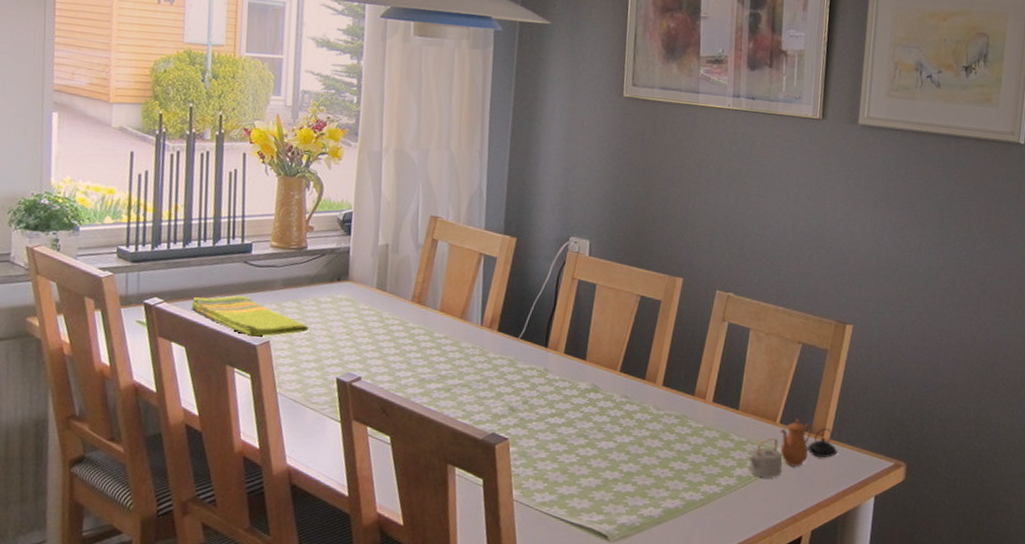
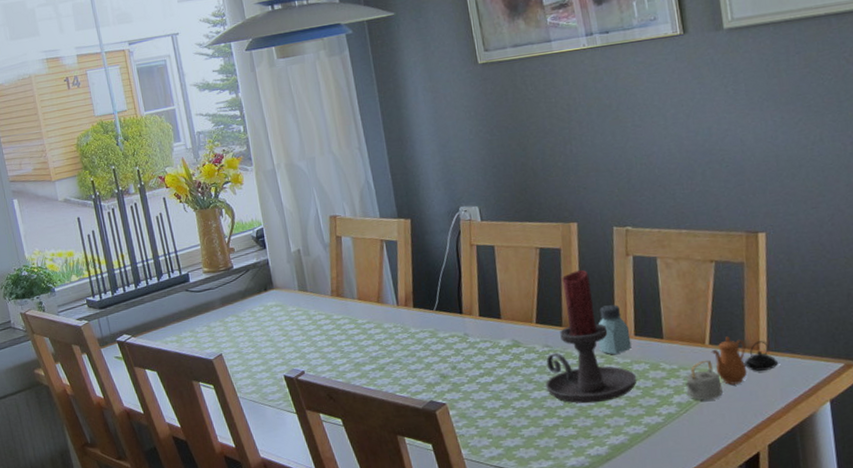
dish towel: present [191,295,309,338] -> none [153,319,251,354]
candle holder: none [615,325,706,463] -> present [546,269,637,404]
saltshaker: none [676,366,709,418] -> present [598,305,632,355]

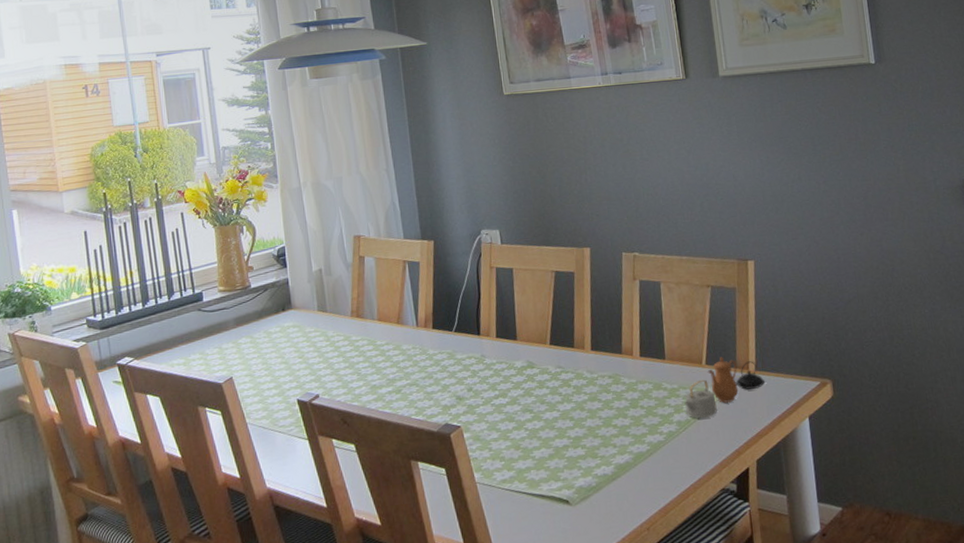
candle holder: present [546,269,637,404] -> none [557,292,641,424]
saltshaker: present [598,305,632,355] -> none [607,327,637,376]

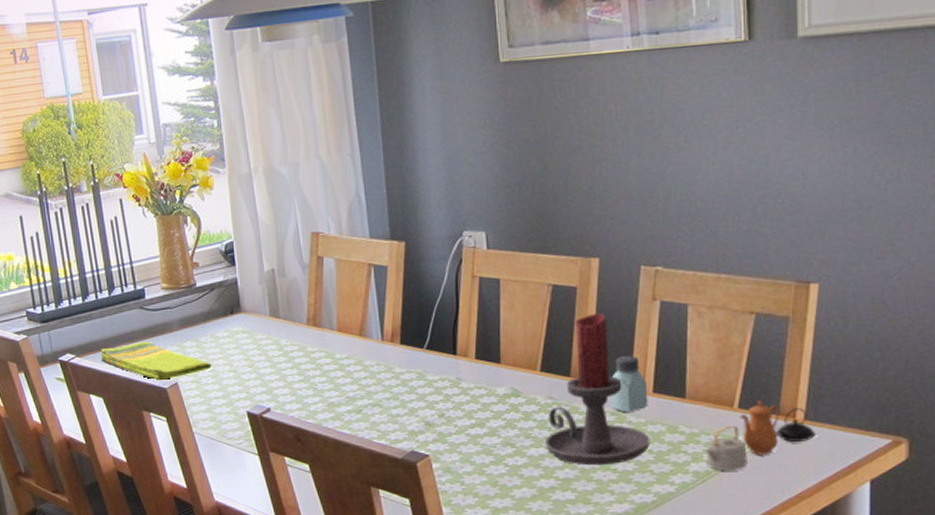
dish towel: none [158,340,265,377] -> present [100,341,212,381]
candle holder: none [557,292,641,424] -> present [545,312,650,466]
saltshaker: none [607,327,637,376] -> present [610,356,648,413]

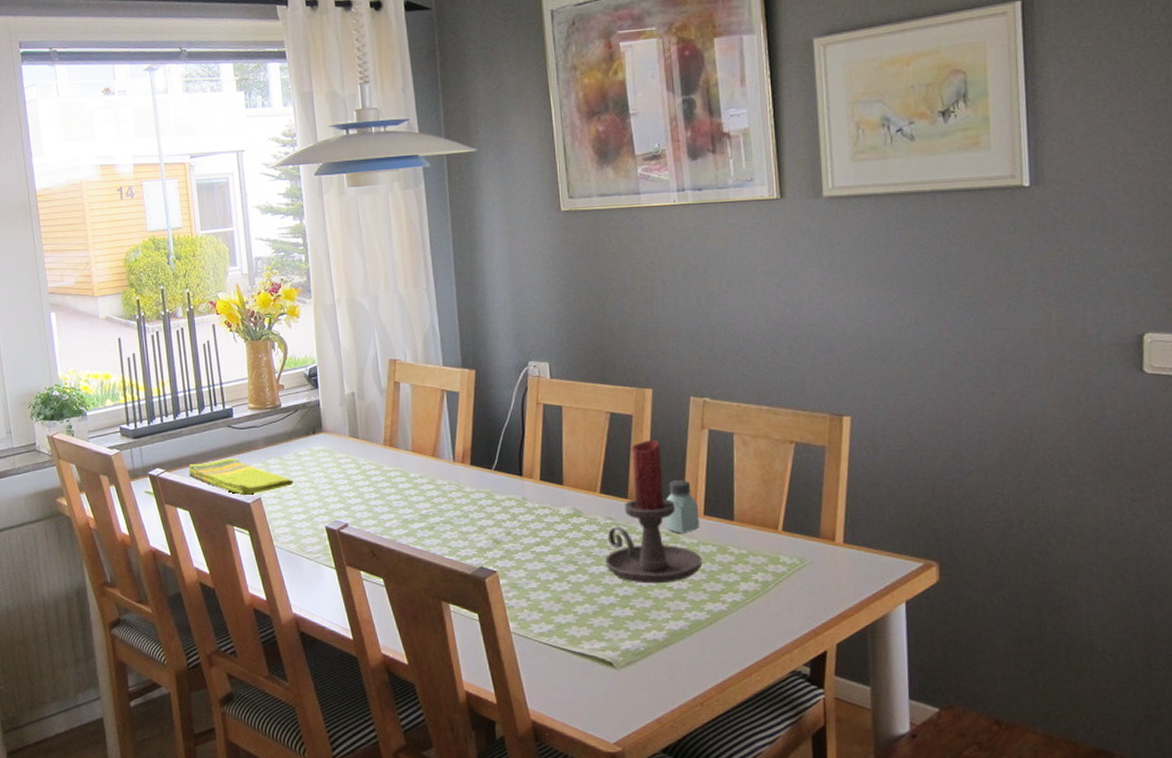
teapot: present [705,400,817,471] -> none [754,524,855,591]

